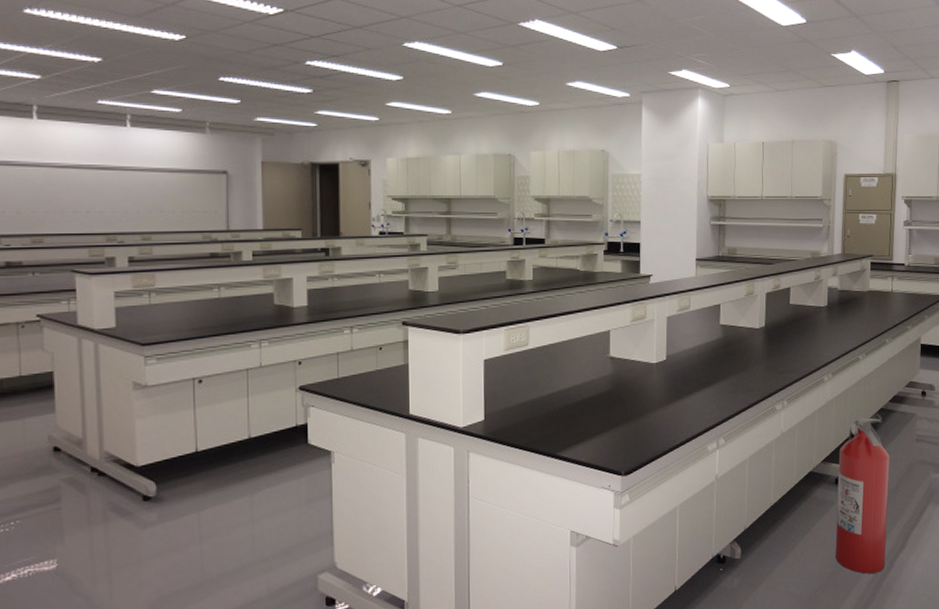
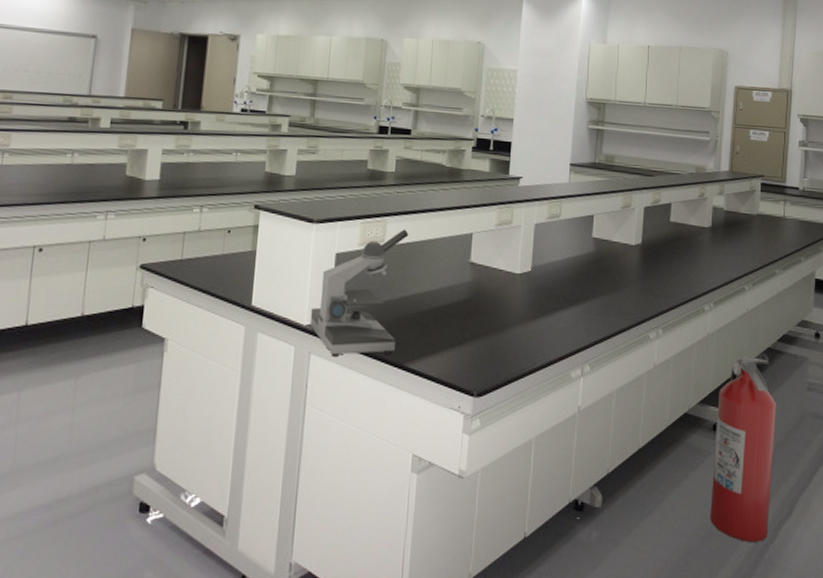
microscope: none [465,332,551,454] -> present [309,229,409,358]

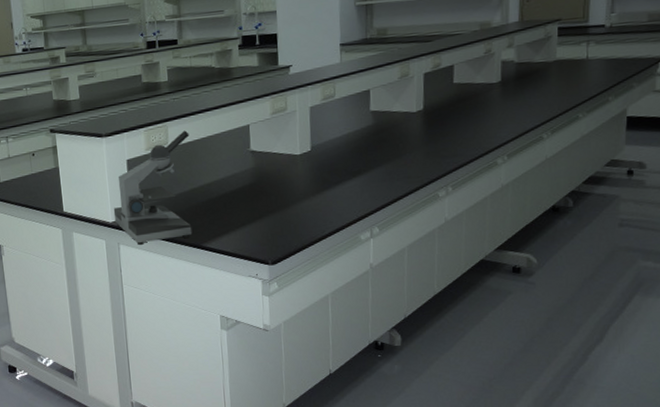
fire extinguisher: present [710,357,776,542] -> none [513,201,583,366]

